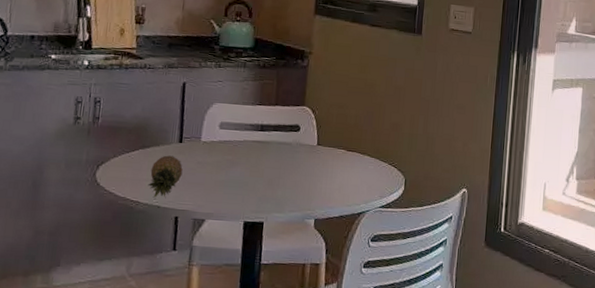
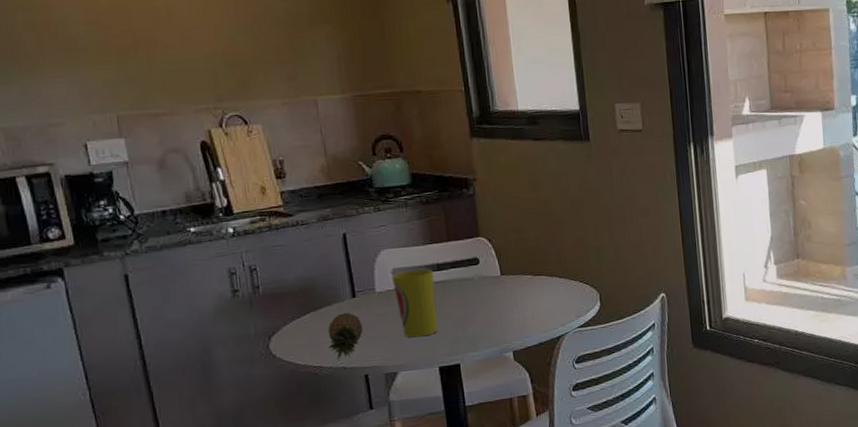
cup: none [217,126,256,190] -> present [391,269,438,338]

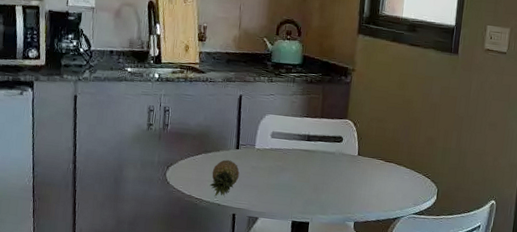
cup: present [391,269,438,338] -> none [269,136,304,193]

